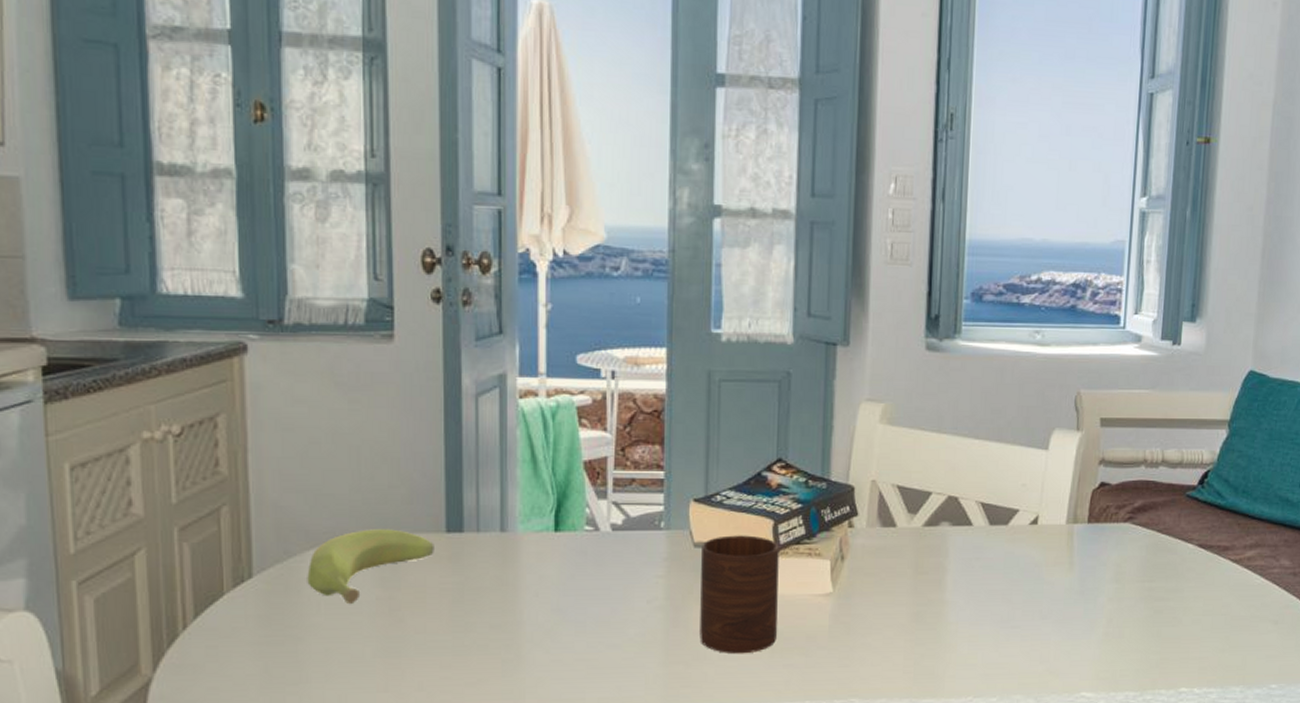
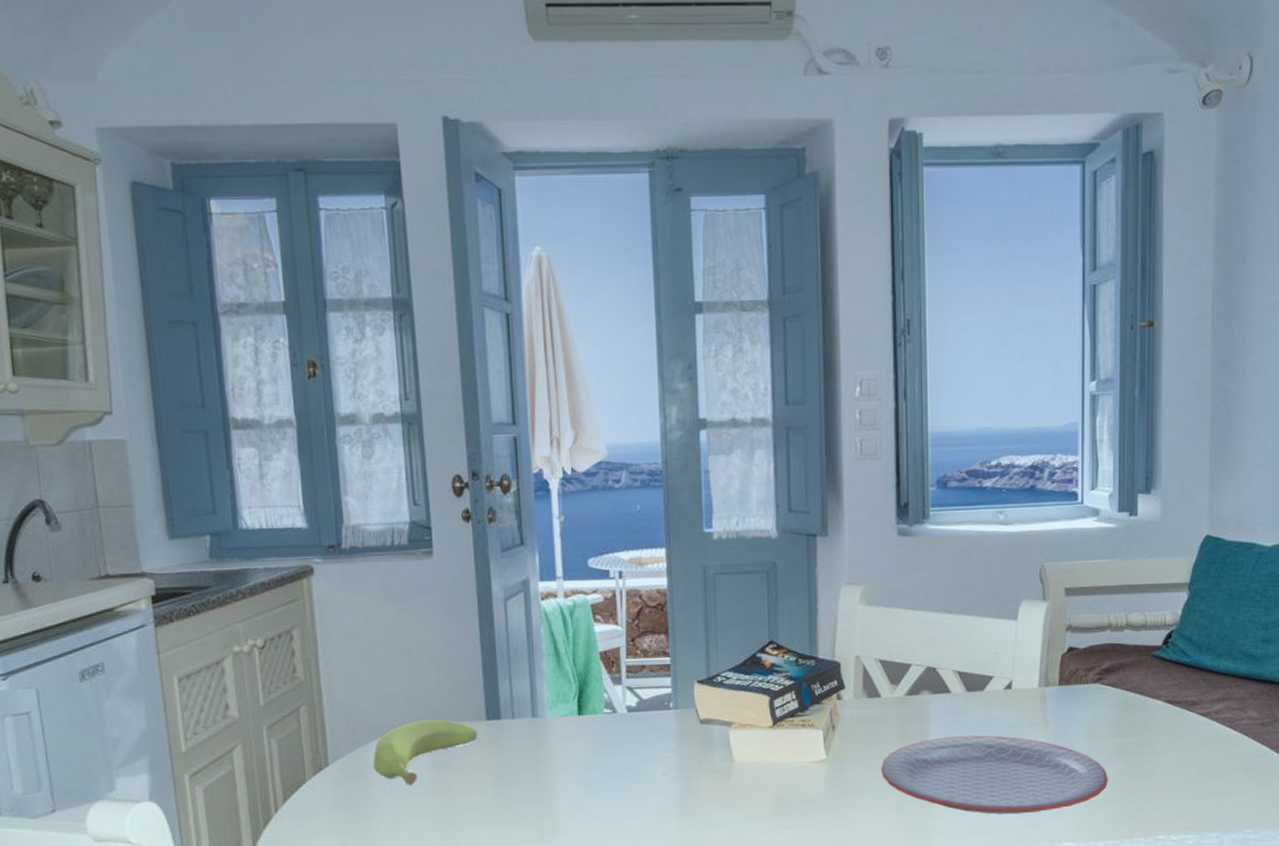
cup: present [699,535,779,654] -> none [706,711,779,818]
plate: none [891,573,1133,661] -> present [880,735,1108,815]

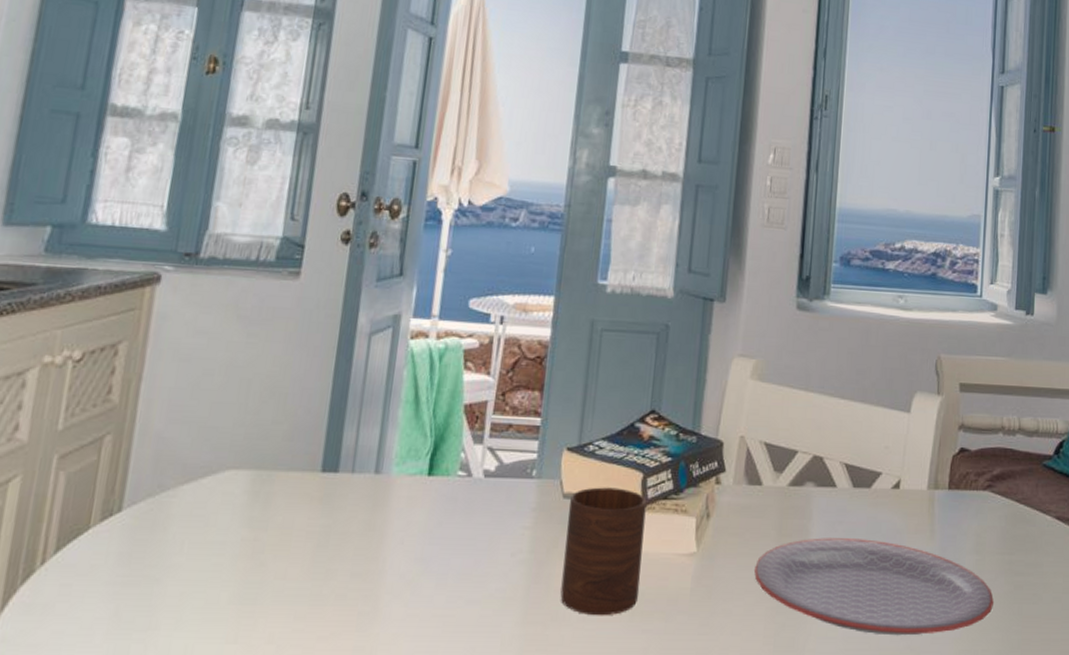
banana: present [373,719,477,785] -> none [175,465,308,544]
cup: none [706,711,779,818] -> present [560,487,647,616]

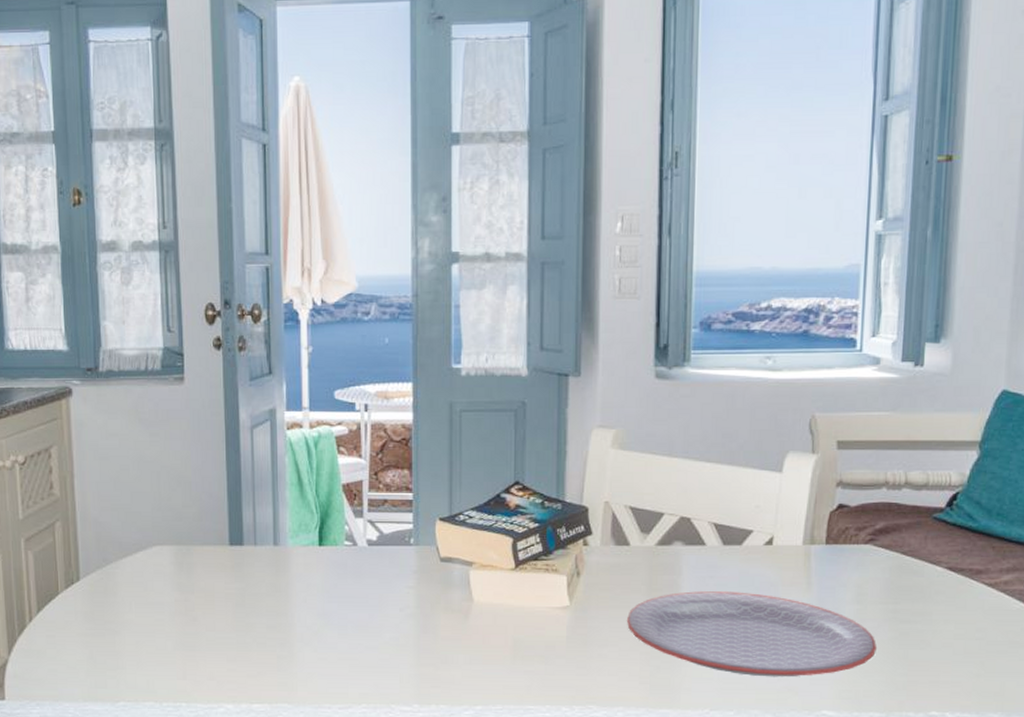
cup: present [560,487,647,616] -> none [446,551,519,660]

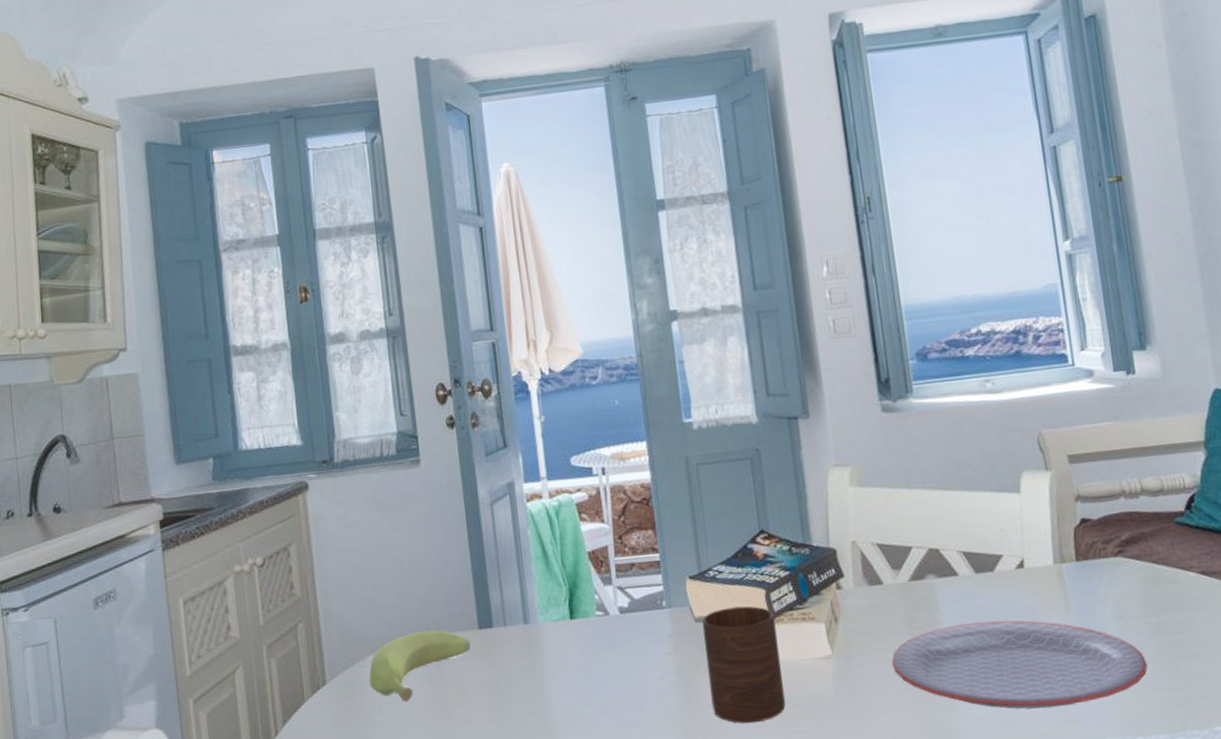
banana: none [121,542,220,604] -> present [369,630,471,702]
cup: none [446,551,519,660] -> present [702,606,786,724]

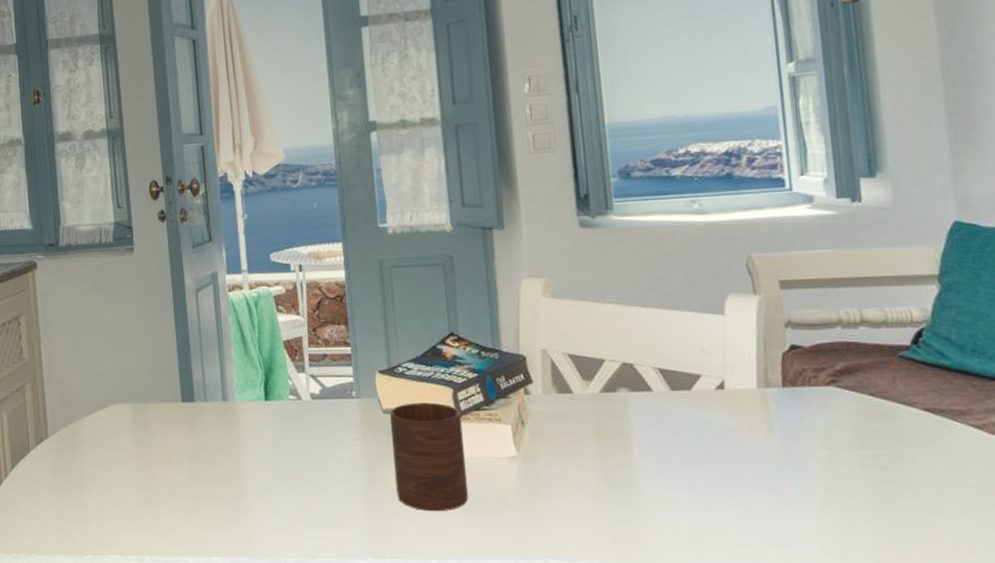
banana: present [369,630,471,702] -> none [85,400,174,459]
plate: present [891,620,1148,710] -> none [577,438,857,530]

